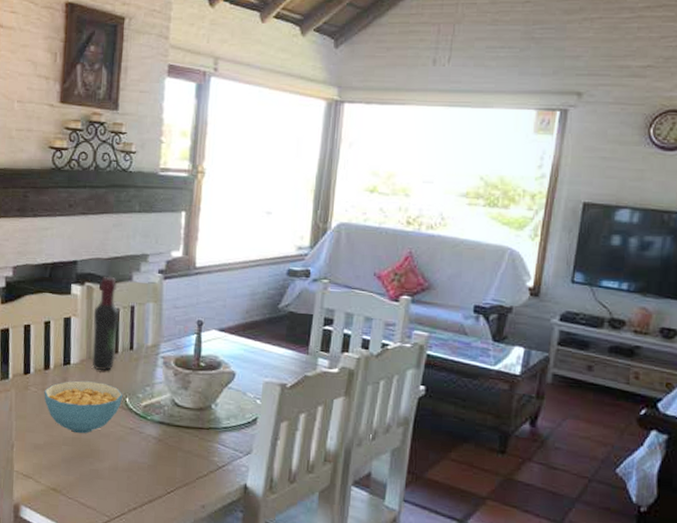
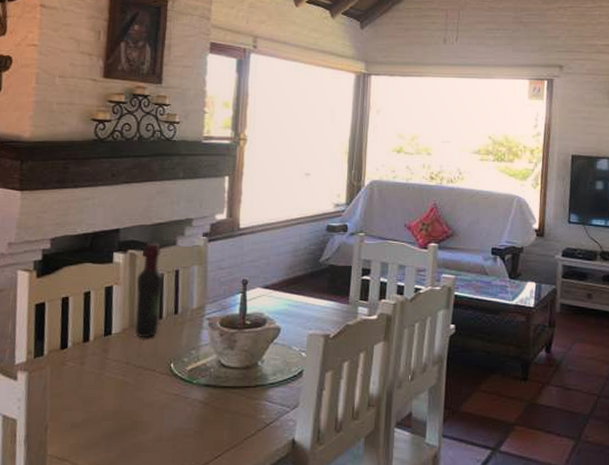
cereal bowl: present [44,381,123,434] -> none [82,350,168,406]

